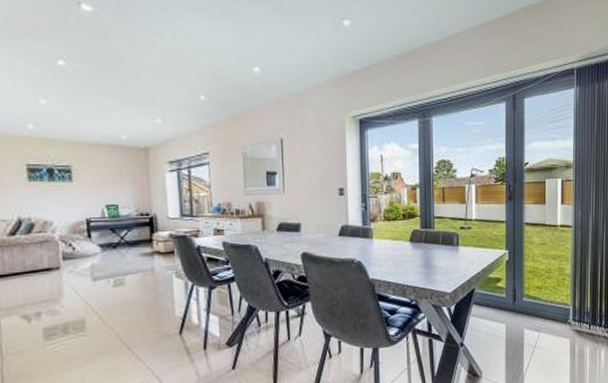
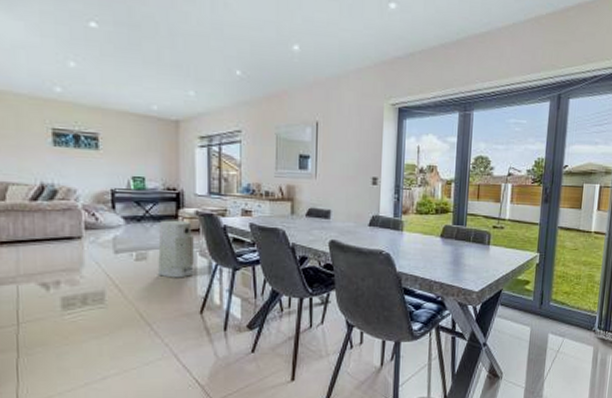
air purifier: none [134,244,171,301] -> present [158,220,194,278]

